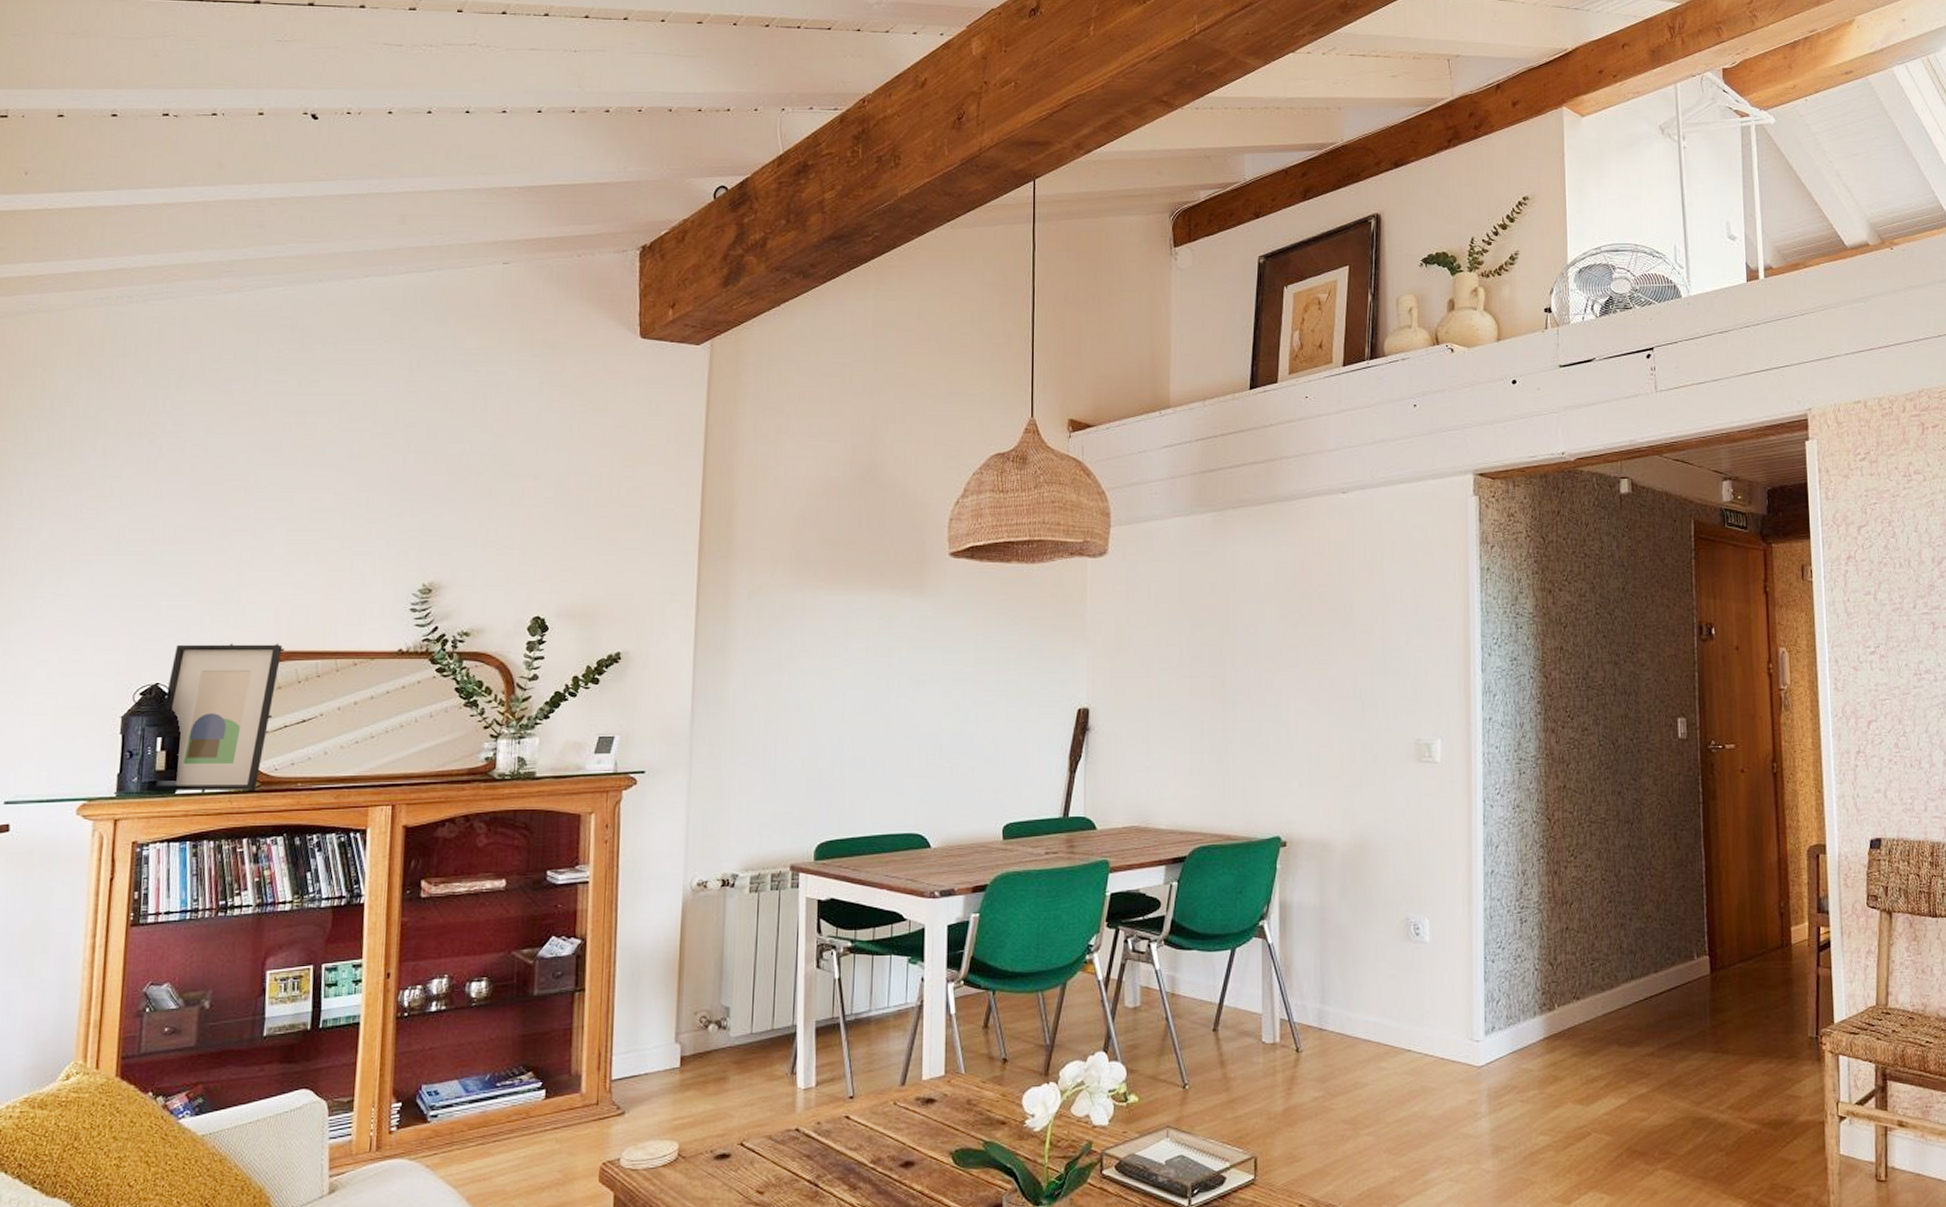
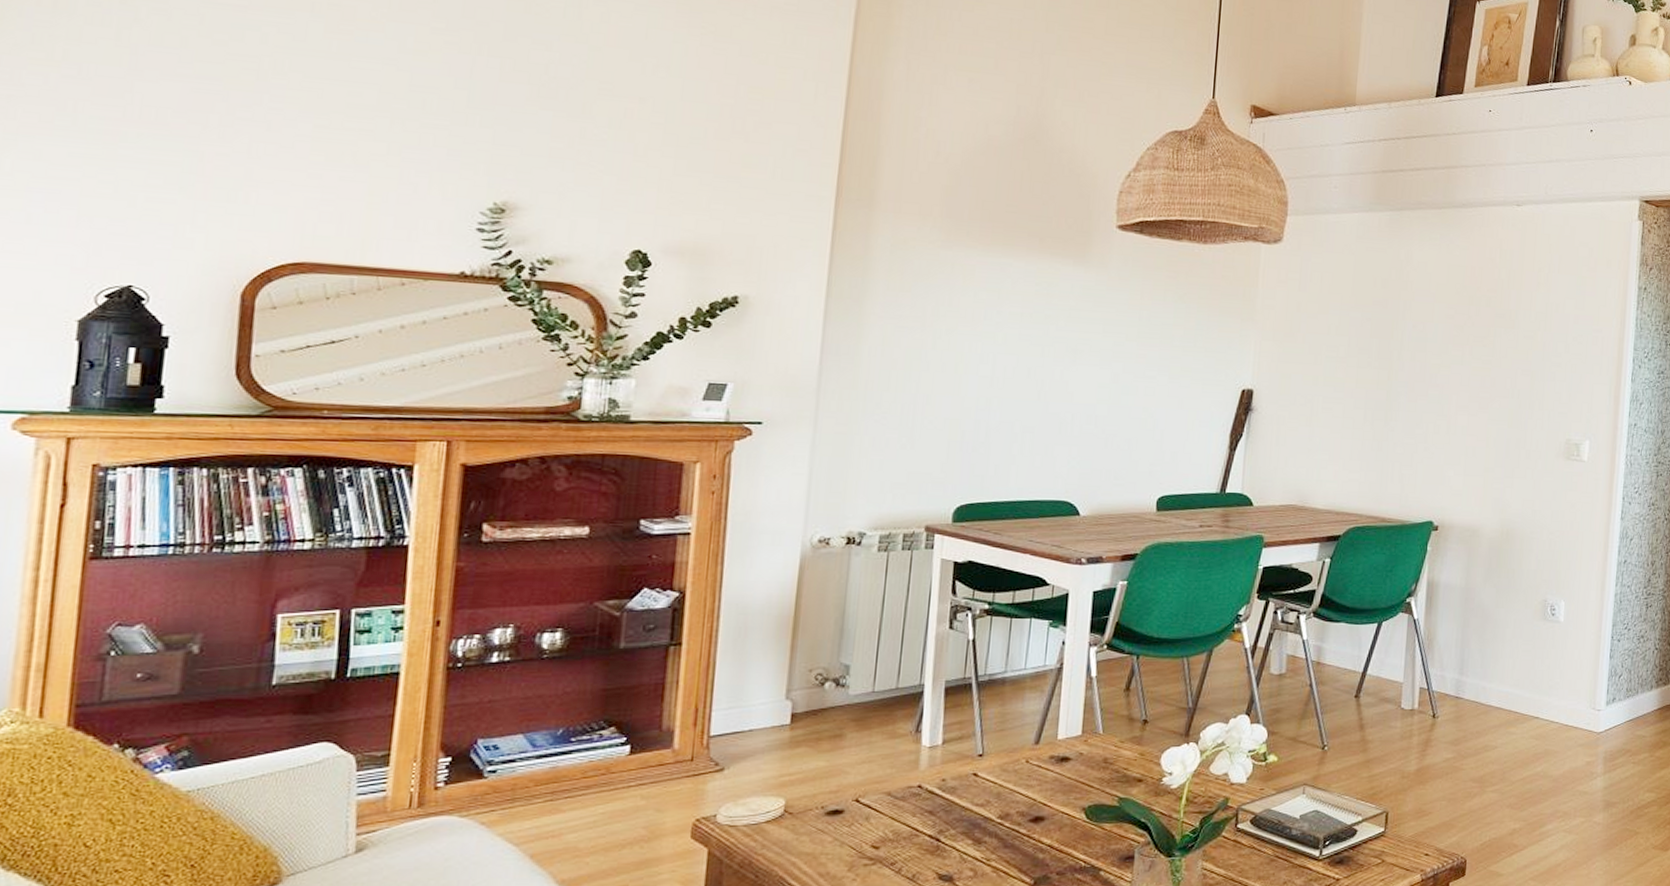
picture frame: present [147,643,285,793] -> none [114,243,309,415]

